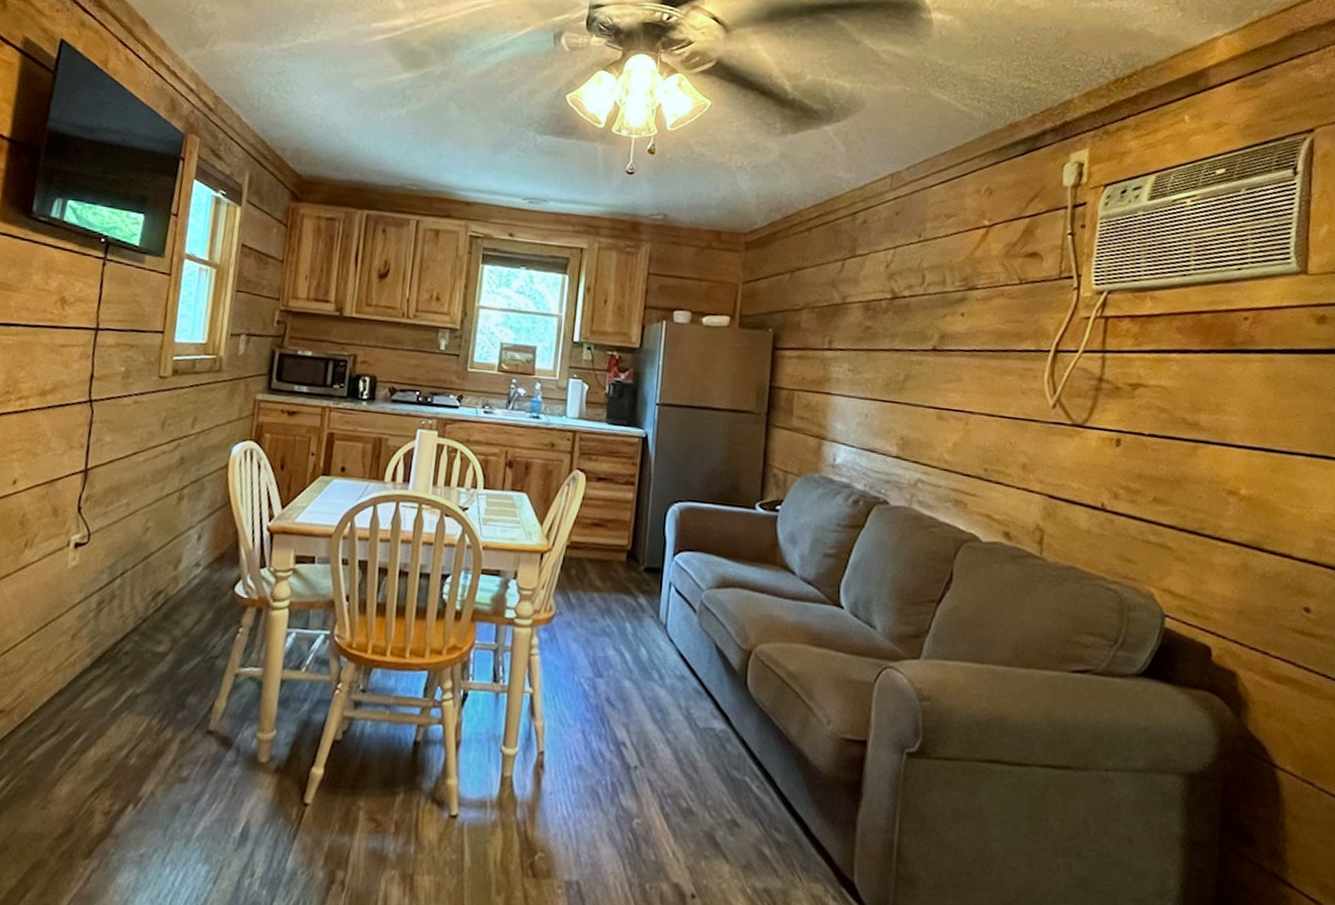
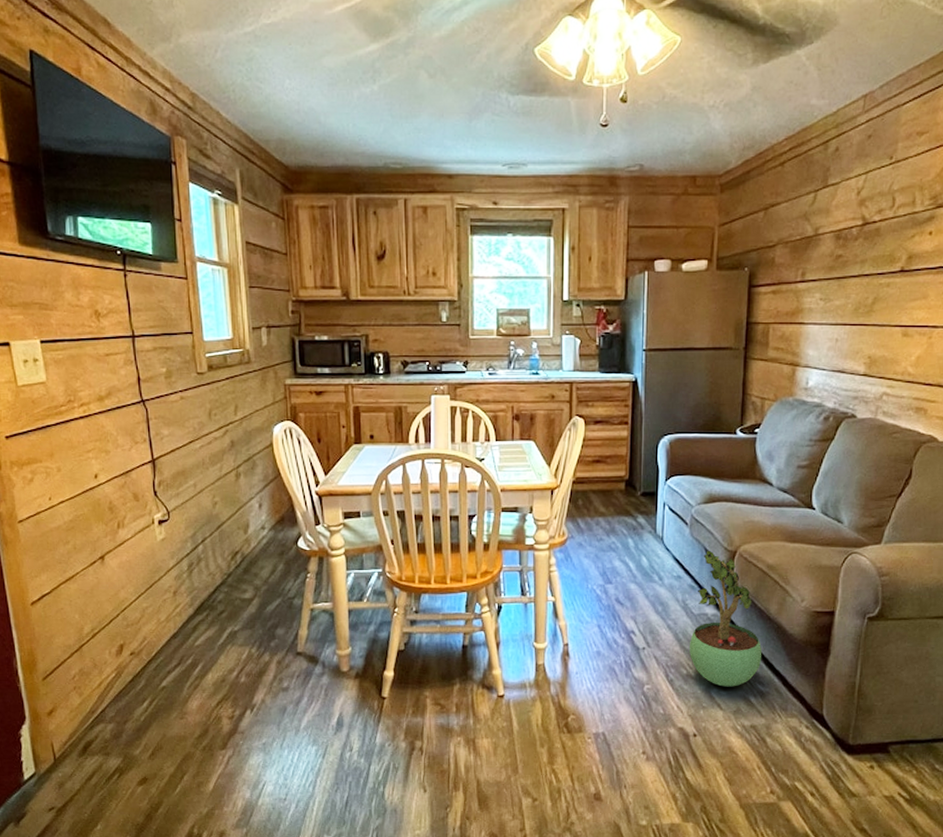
potted plant: none [690,646,779,832] -> present [688,550,762,687]

